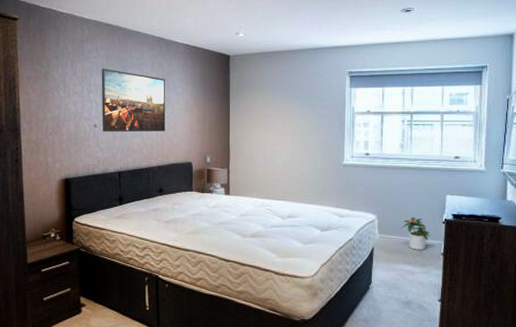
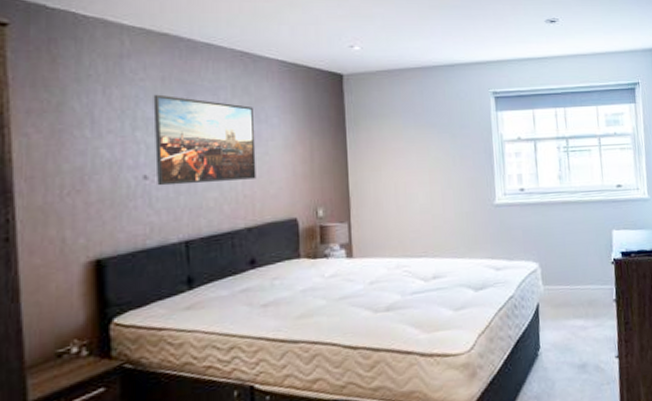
potted plant: present [401,217,431,250] -> none [567,260,600,300]

